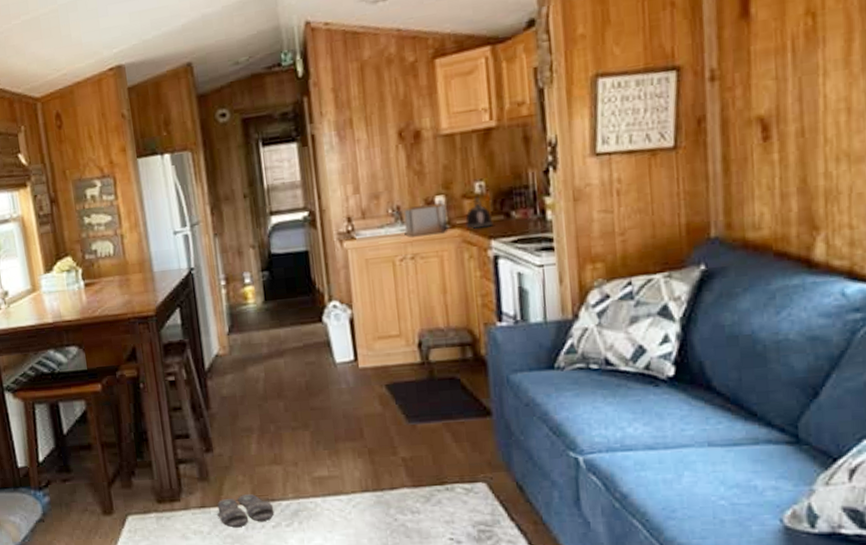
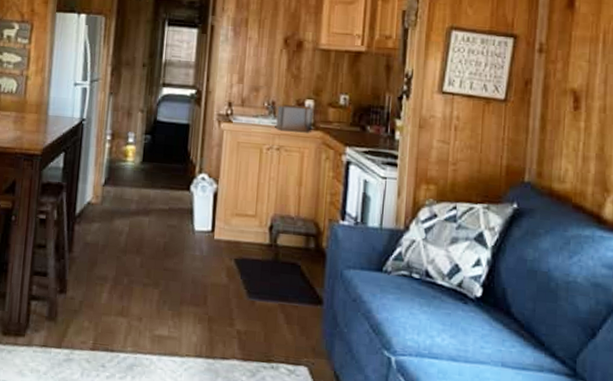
slippers: present [216,493,274,527] -> none [56,340,112,372]
kettle: present [464,196,494,230] -> none [326,107,351,136]

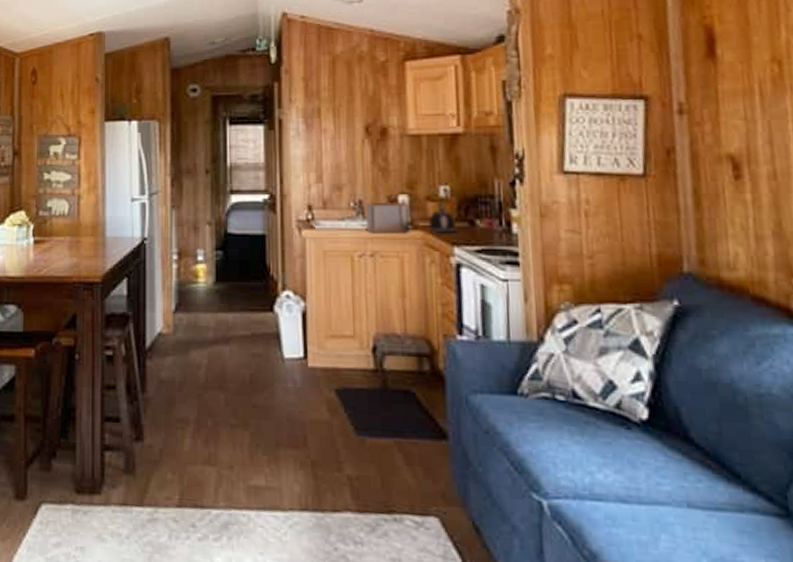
kettle: none [326,107,351,136] -> present [427,200,457,234]

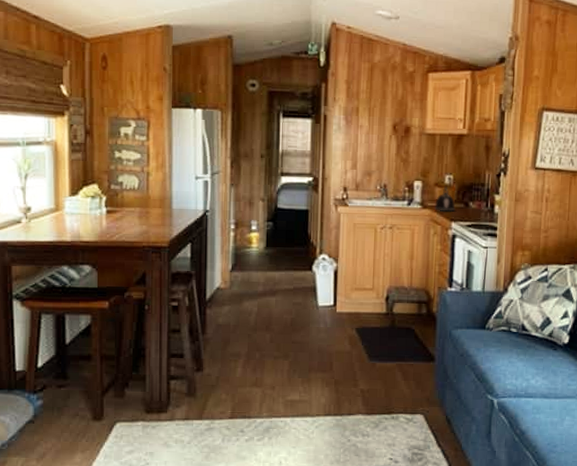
toaster: present [364,203,412,235] -> none [387,186,423,212]

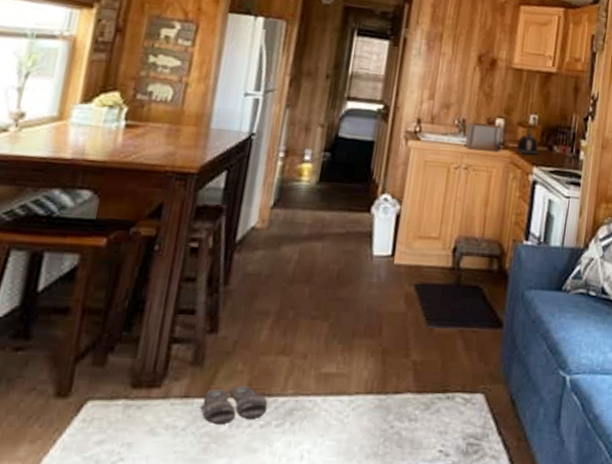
slippers: none [198,410,249,439] -> present [199,385,268,424]
toaster: none [387,186,423,212] -> present [464,122,504,152]

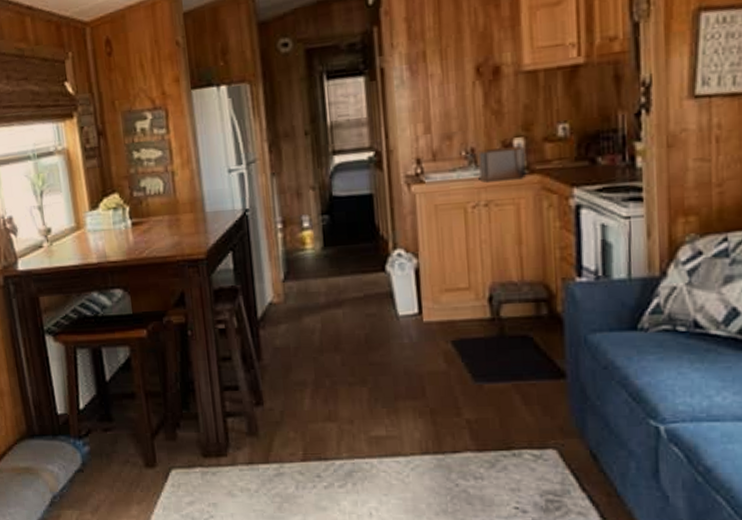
slippers: present [199,385,268,424] -> none [265,451,327,486]
kettle: present [515,126,539,156] -> none [545,139,577,177]

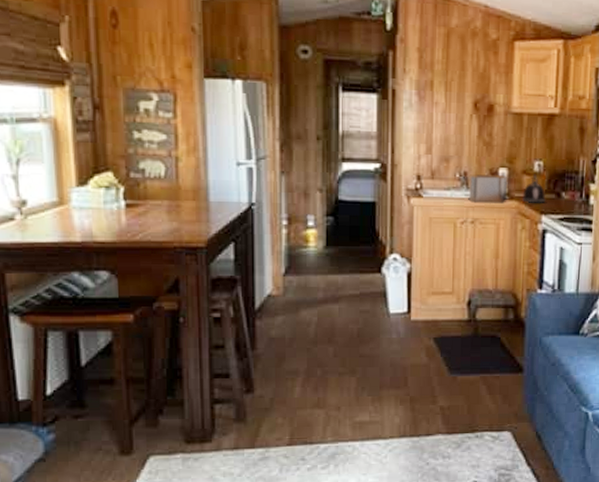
kettle: none [545,139,577,177] -> present [521,174,546,204]

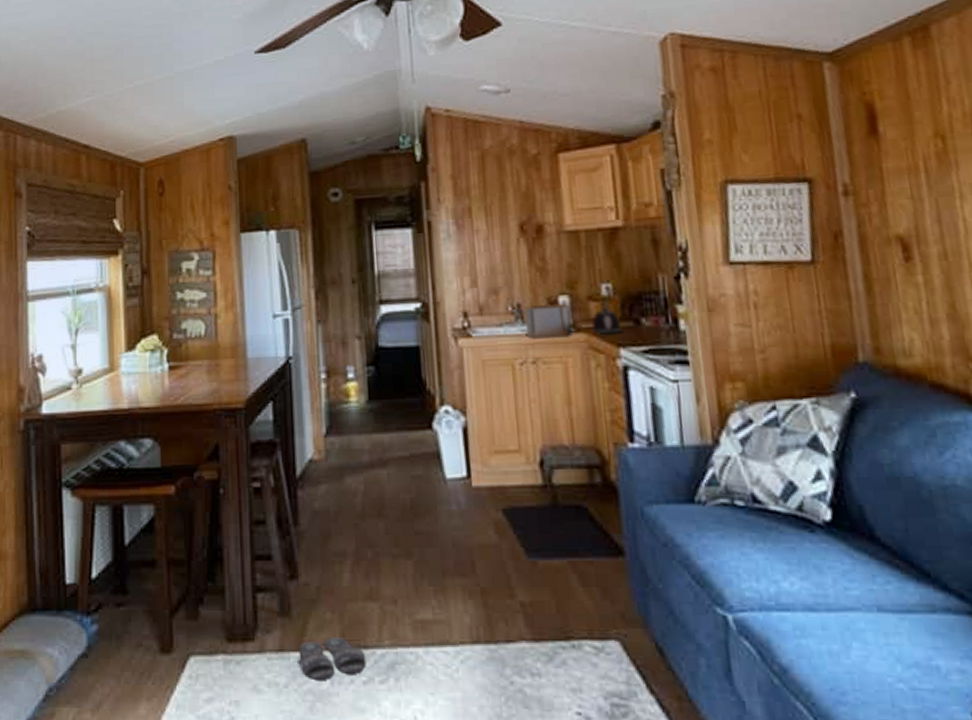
slippers: none [250,436,311,469] -> present [296,636,367,680]

